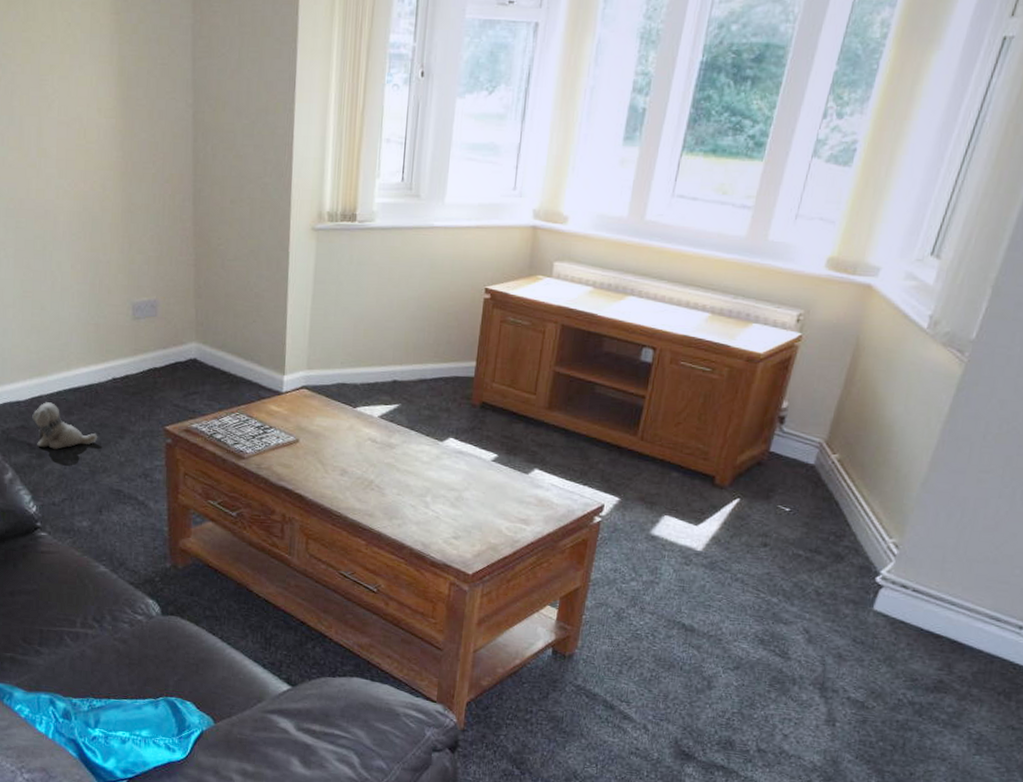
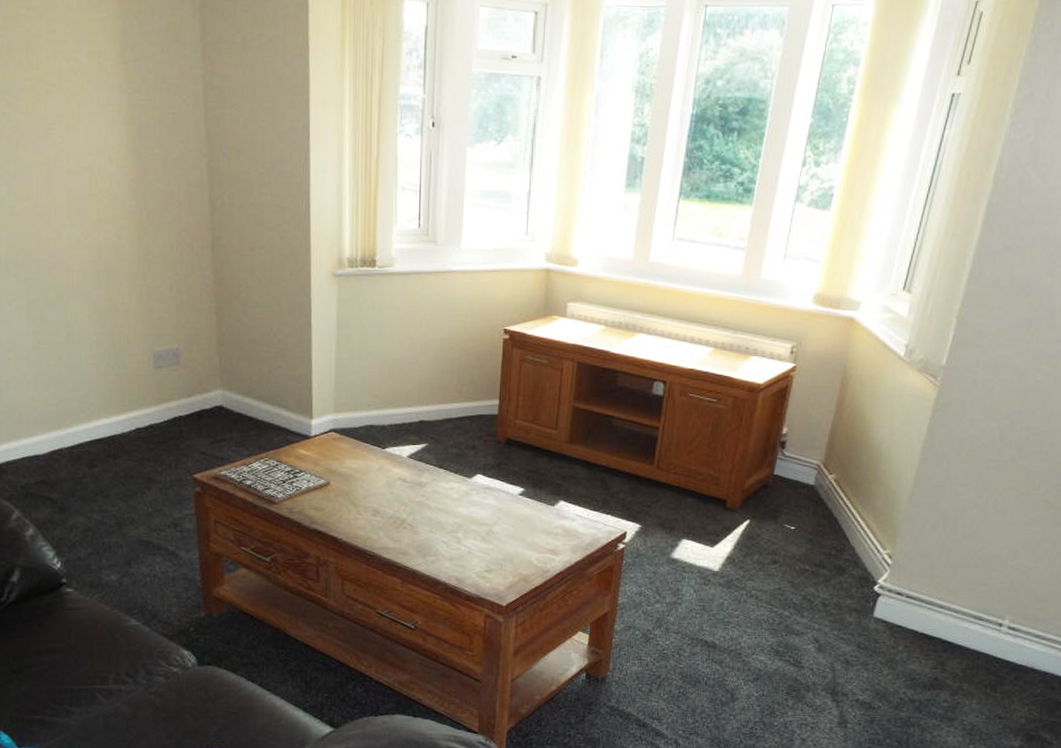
plush toy: present [32,402,98,449] -> none [53,455,123,503]

